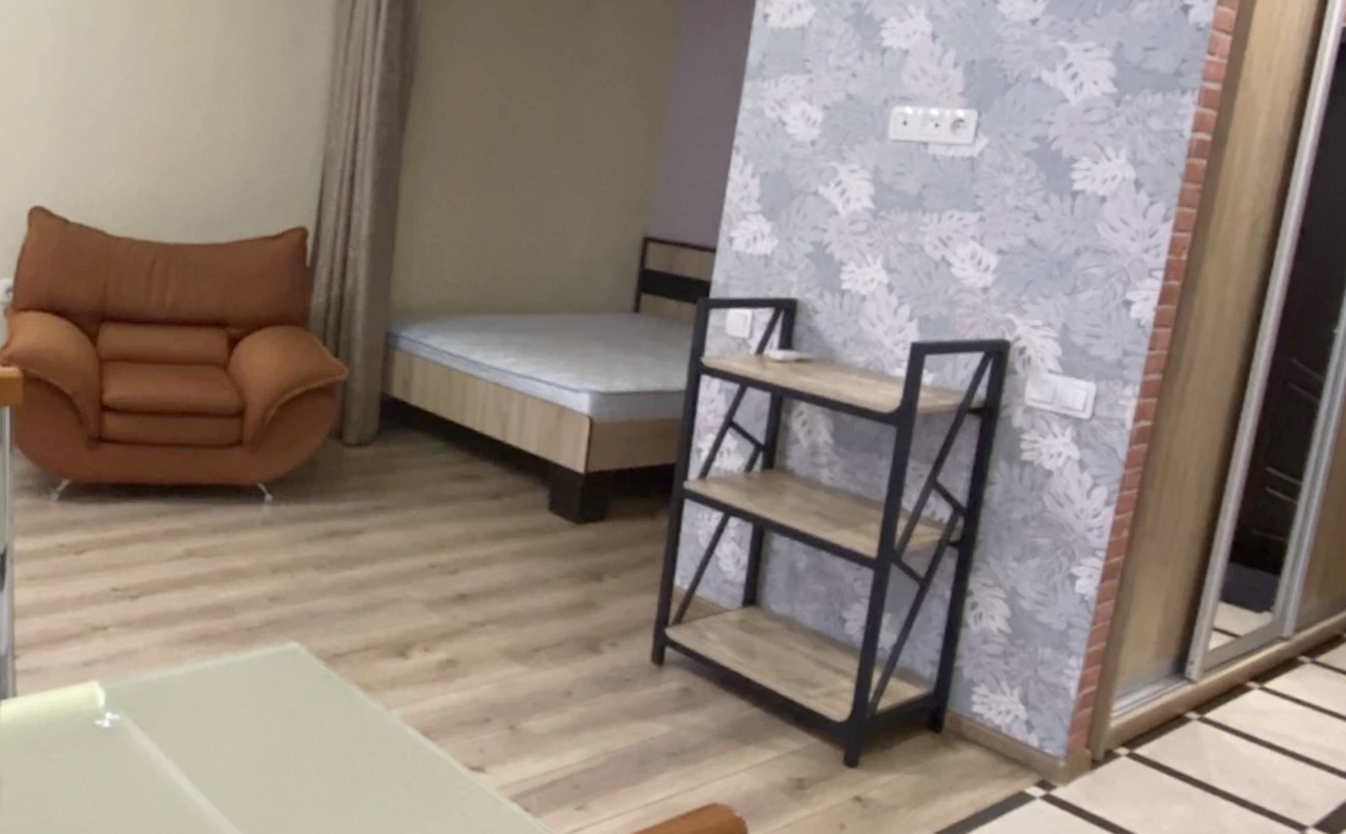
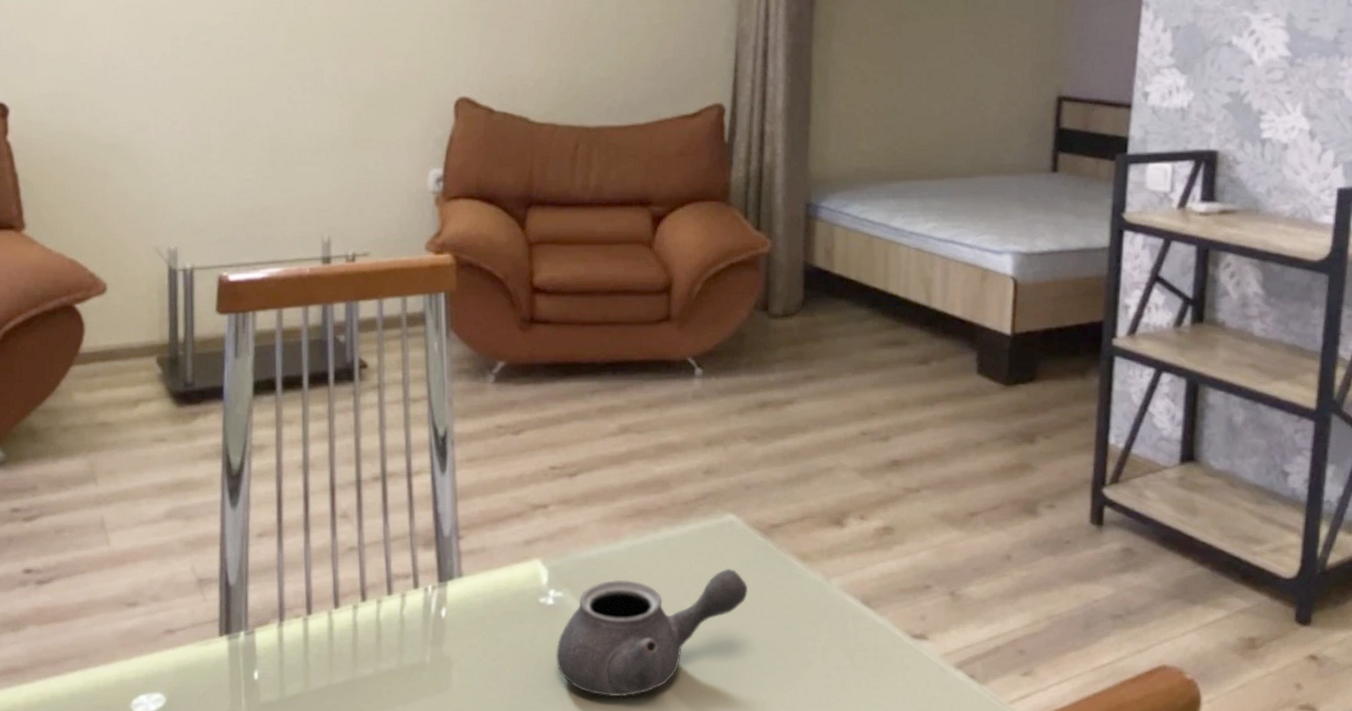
teapot: none [110,696,308,822] -> present [556,568,748,697]

